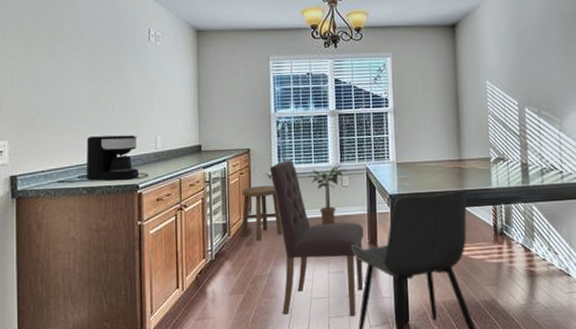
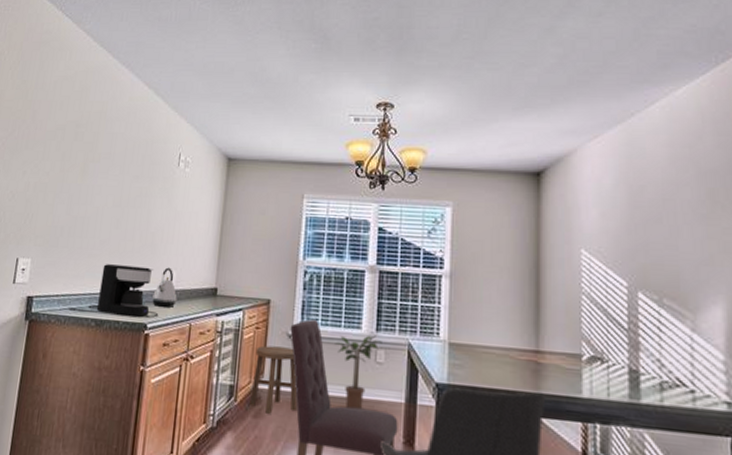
kettle: none [139,132,165,168] -> present [151,267,177,308]

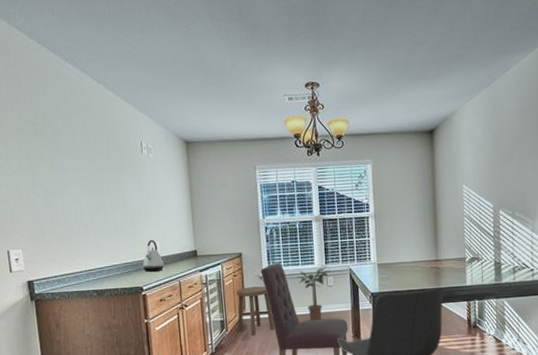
coffee maker: present [67,264,159,319] -> none [68,242,151,287]

